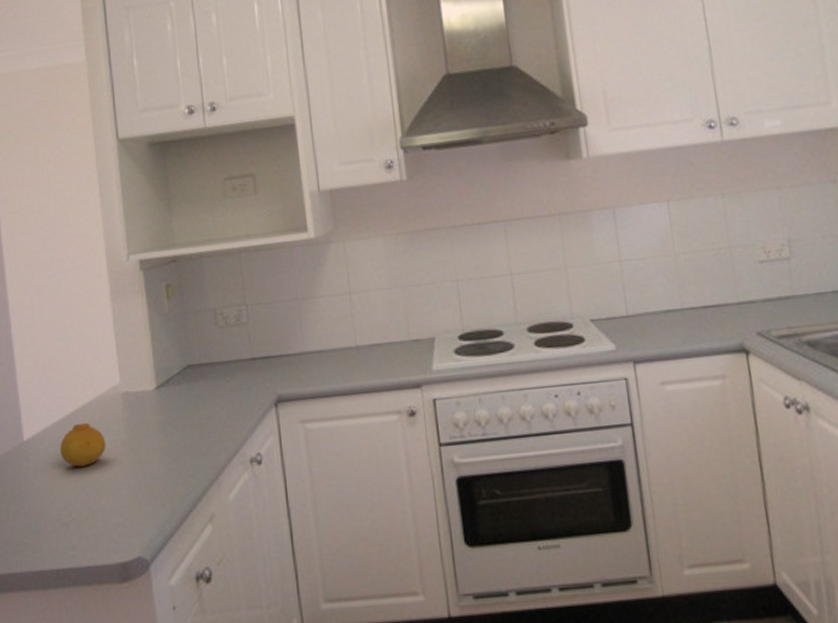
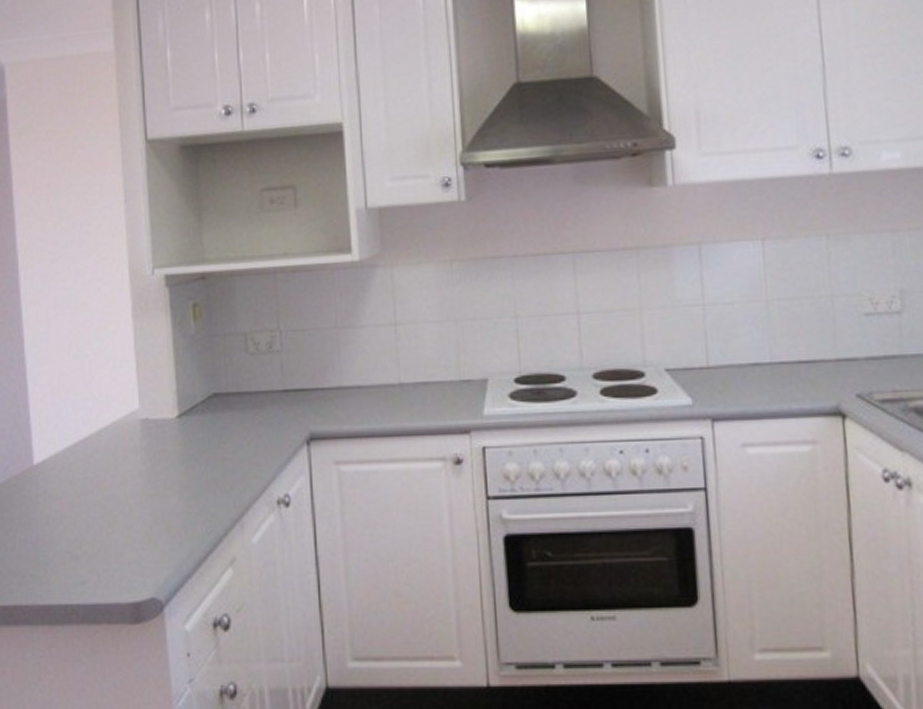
fruit: present [60,422,106,467] -> none [72,449,122,497]

